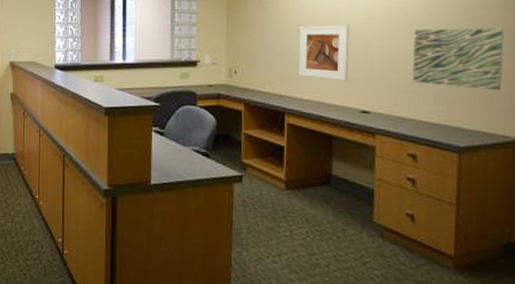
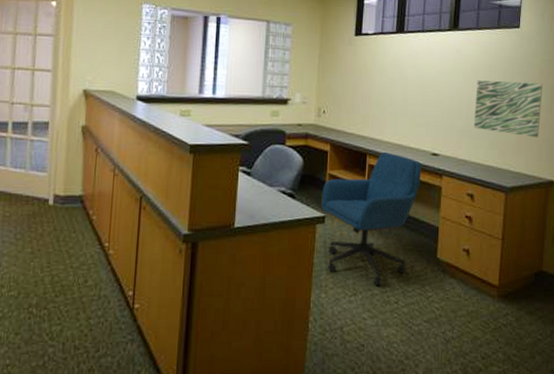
office chair: none [238,110,350,247] -> present [321,151,422,285]
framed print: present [298,25,350,81] -> none [380,70,426,125]

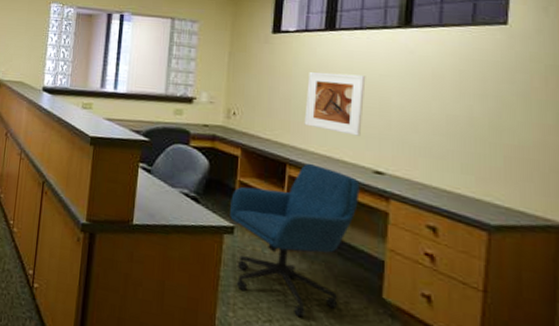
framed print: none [380,70,426,125] -> present [304,71,366,136]
wall art: present [473,80,543,138] -> none [436,87,549,166]

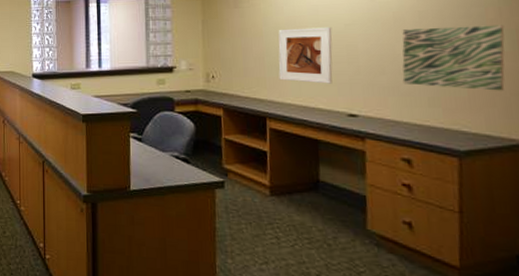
office chair: present [230,163,360,317] -> none [218,114,337,255]
wall art: none [436,87,549,166] -> present [402,25,505,91]

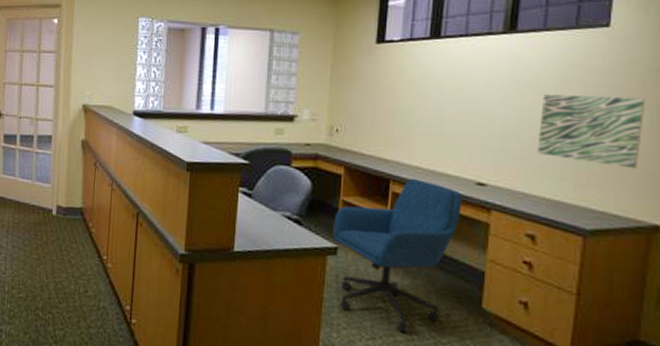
office chair: none [218,114,337,255] -> present [333,178,463,332]
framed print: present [278,27,333,84] -> none [408,82,470,148]

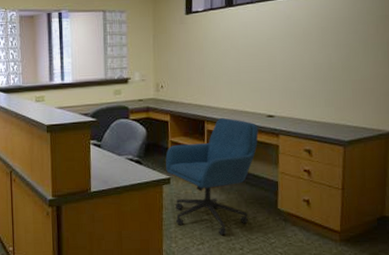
wall art: present [537,94,646,169] -> none [308,39,380,92]

